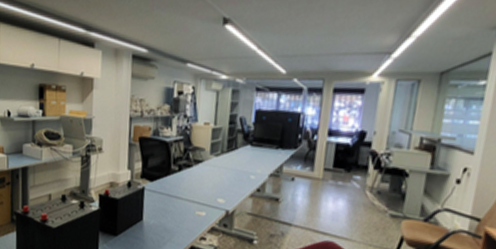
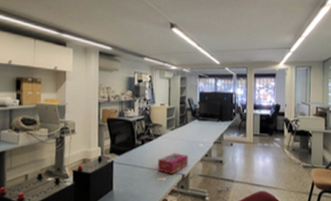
tissue box: none [195,184,235,209] -> present [157,153,188,174]

